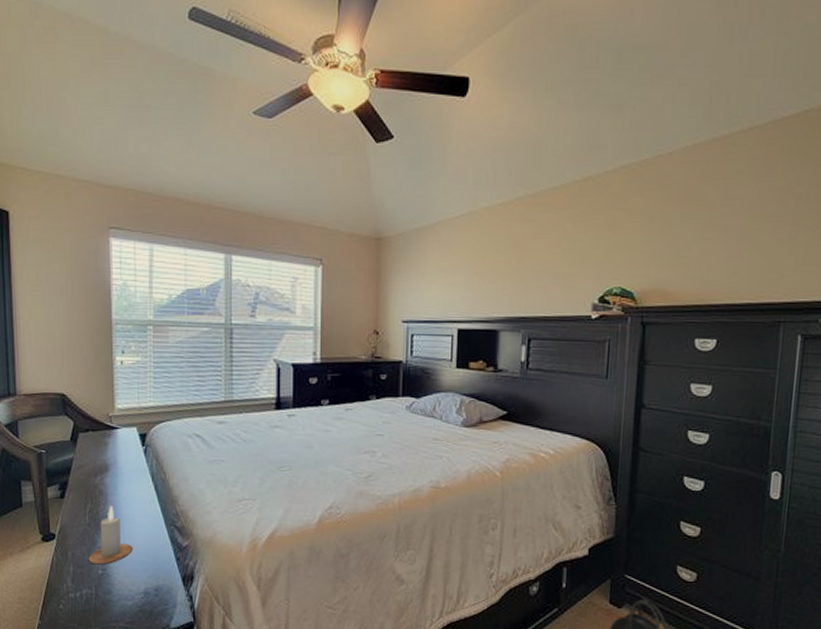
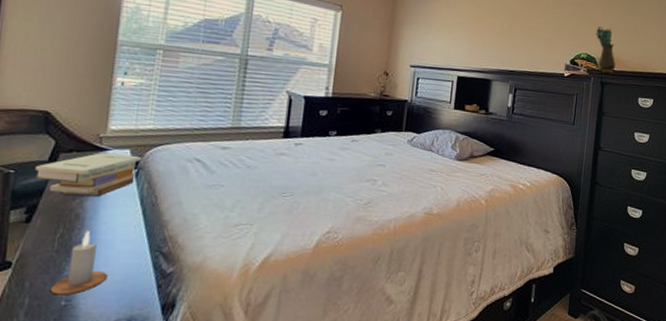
books: none [61,431,148,473] -> present [35,153,142,196]
vase: none [631,251,661,311] -> present [595,26,616,74]

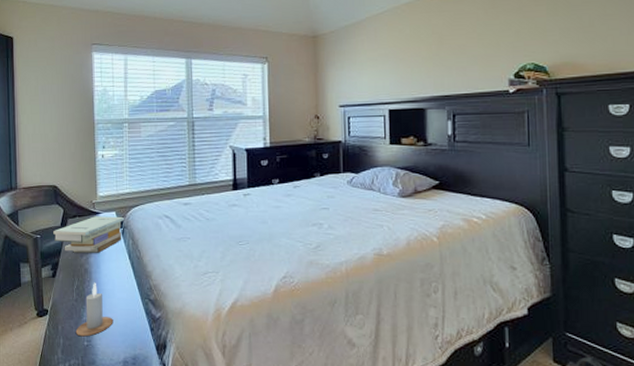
vase: present [595,26,616,74] -> none [541,29,572,83]

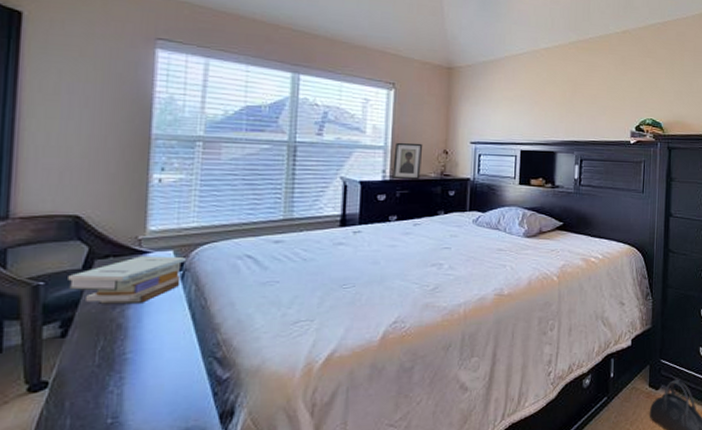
candle: present [75,282,113,337] -> none [93,341,157,413]
picture frame: none [272,110,297,146] -> present [392,142,423,180]

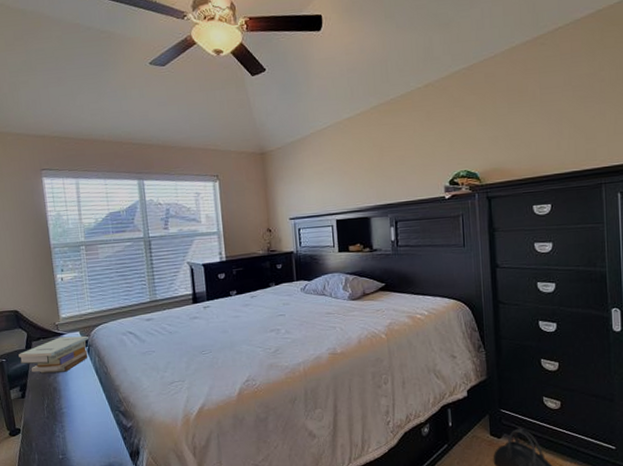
picture frame: present [392,142,423,180] -> none [226,225,251,260]

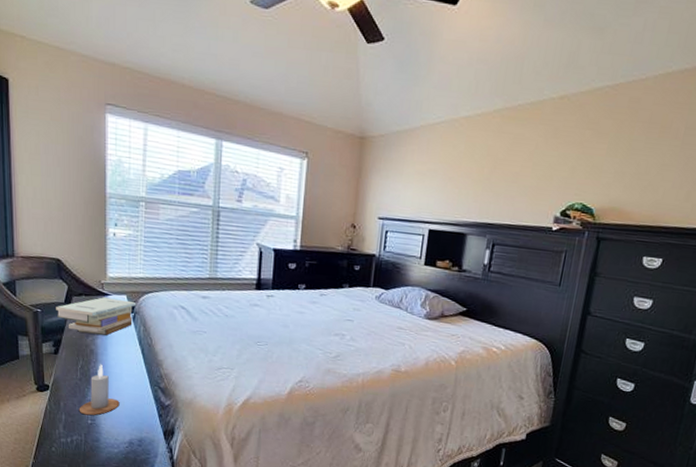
candle: none [49,399,86,451] -> present [79,364,120,416]

